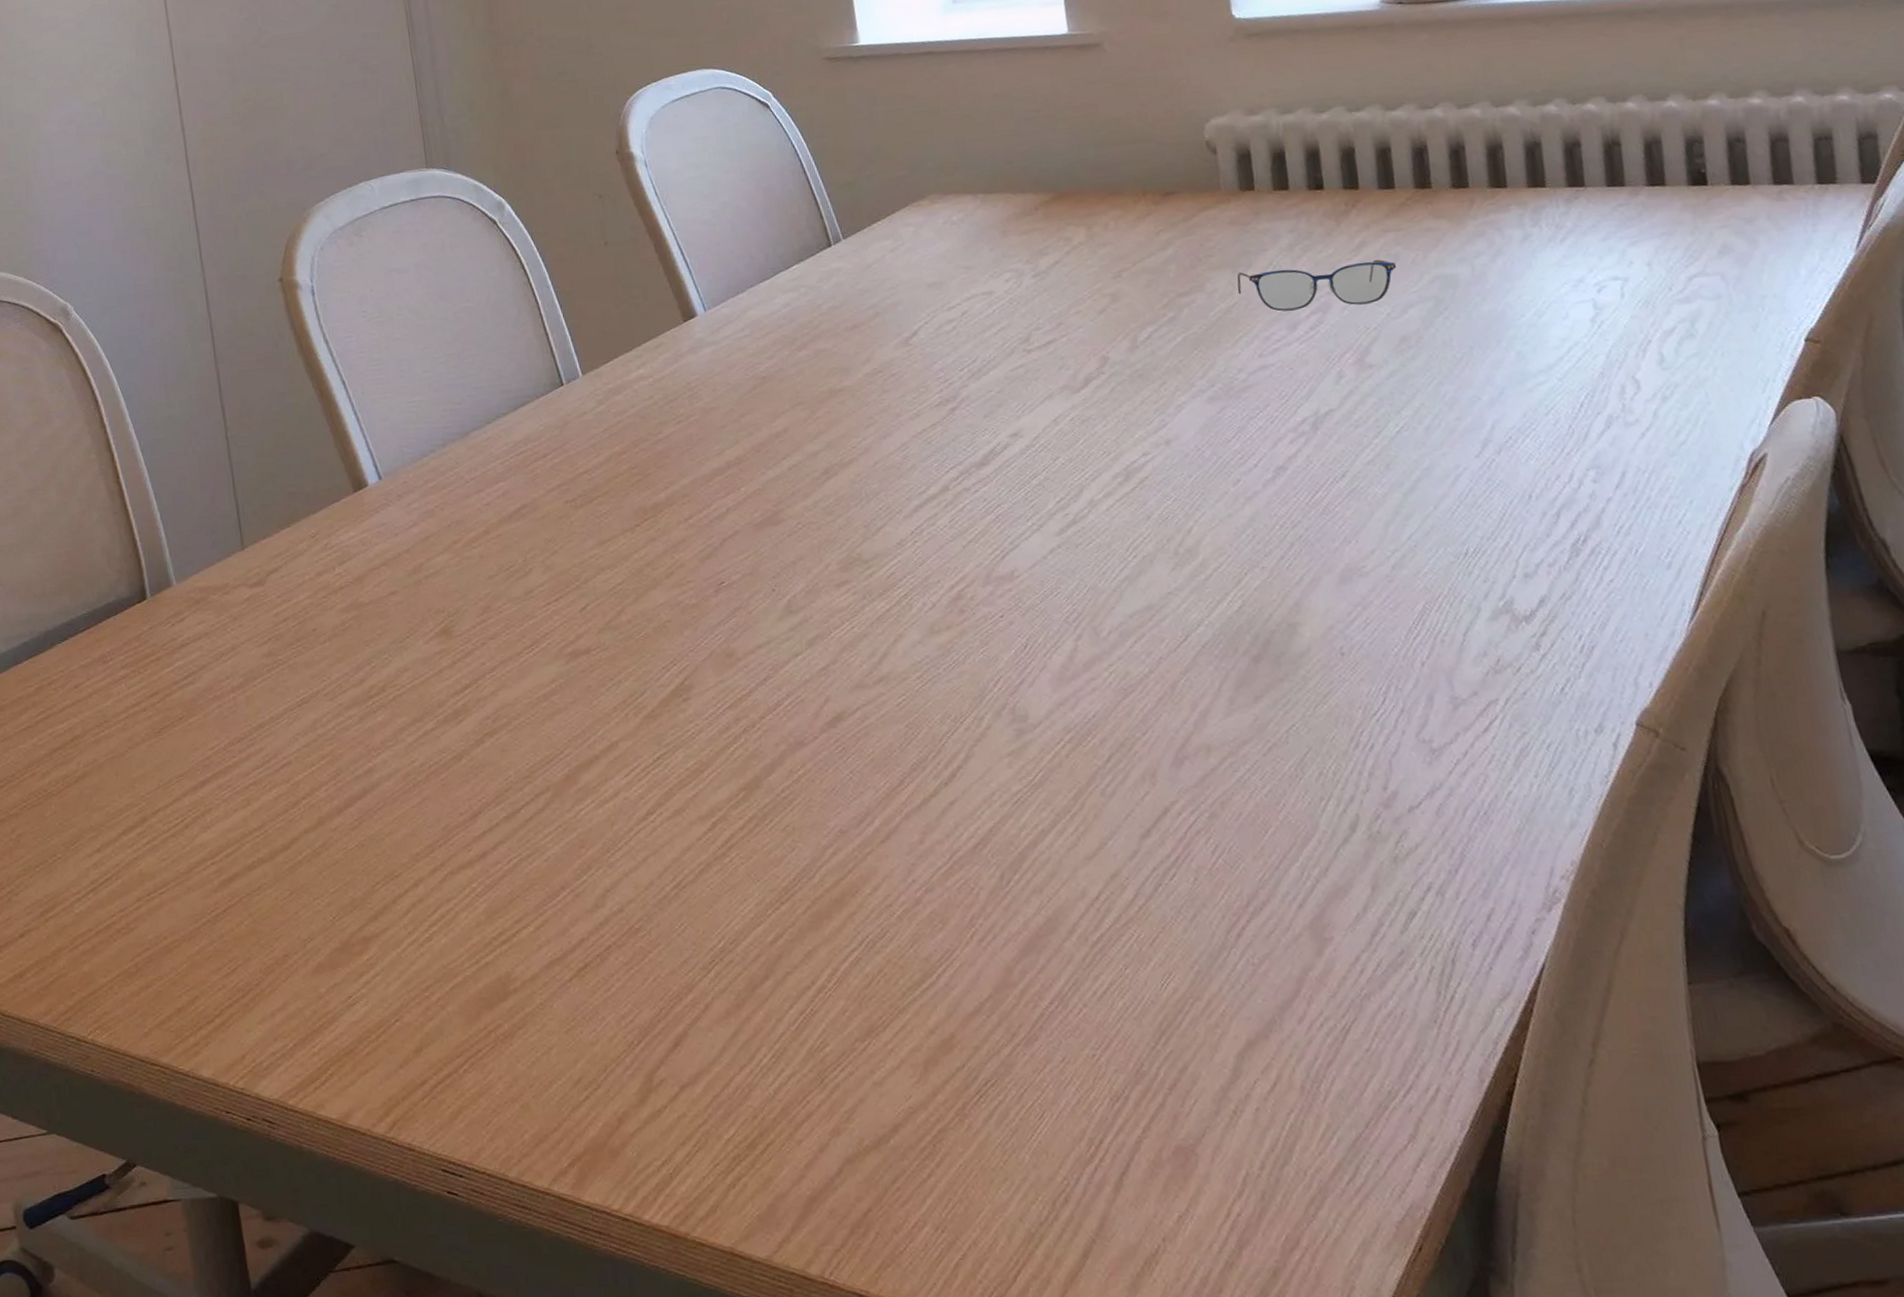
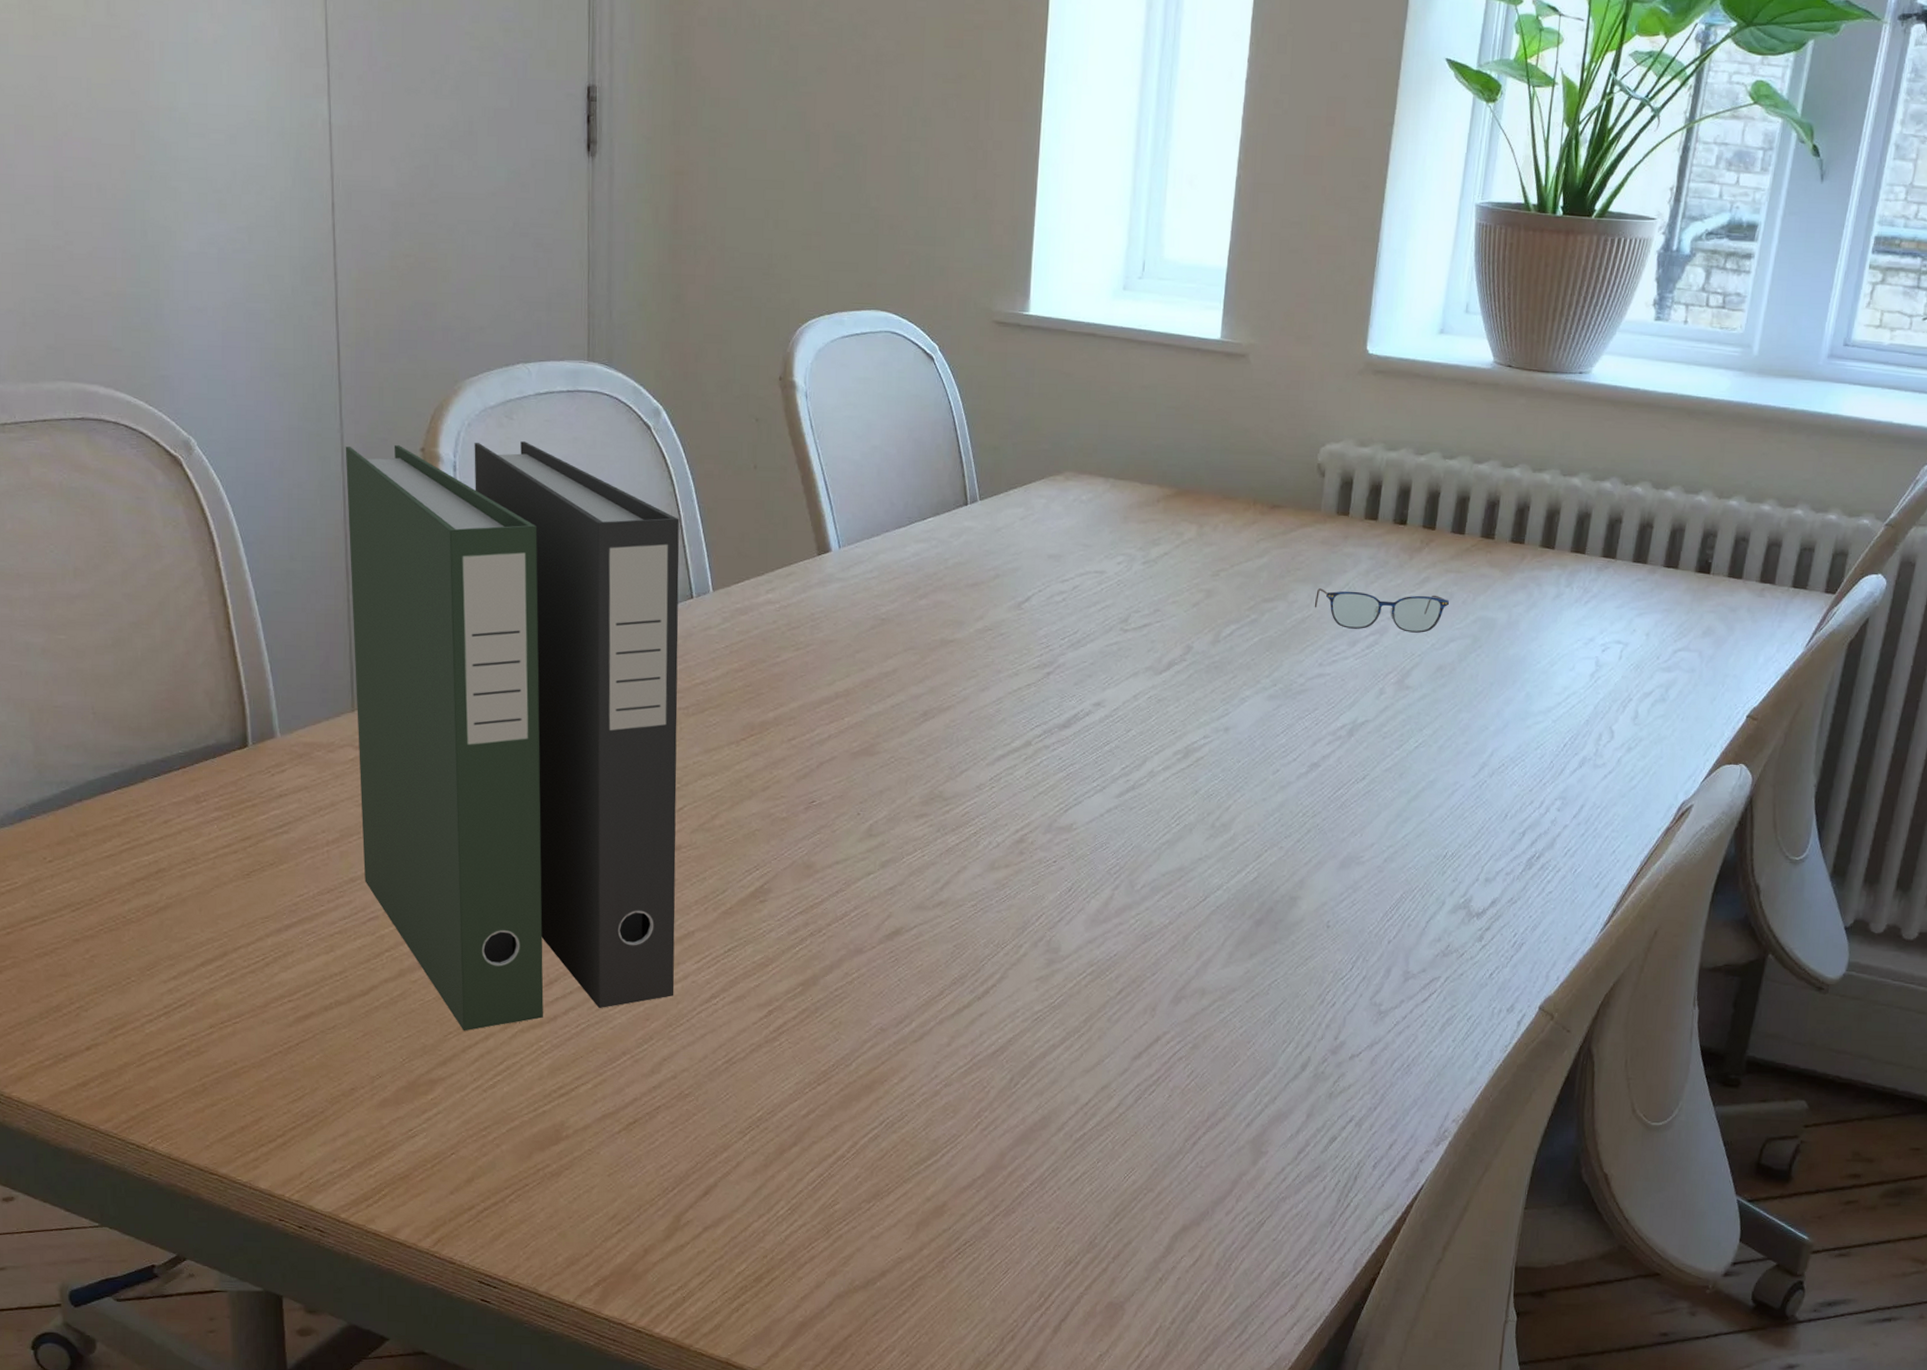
binder: none [208,255,607,879] -> present [345,441,679,1031]

